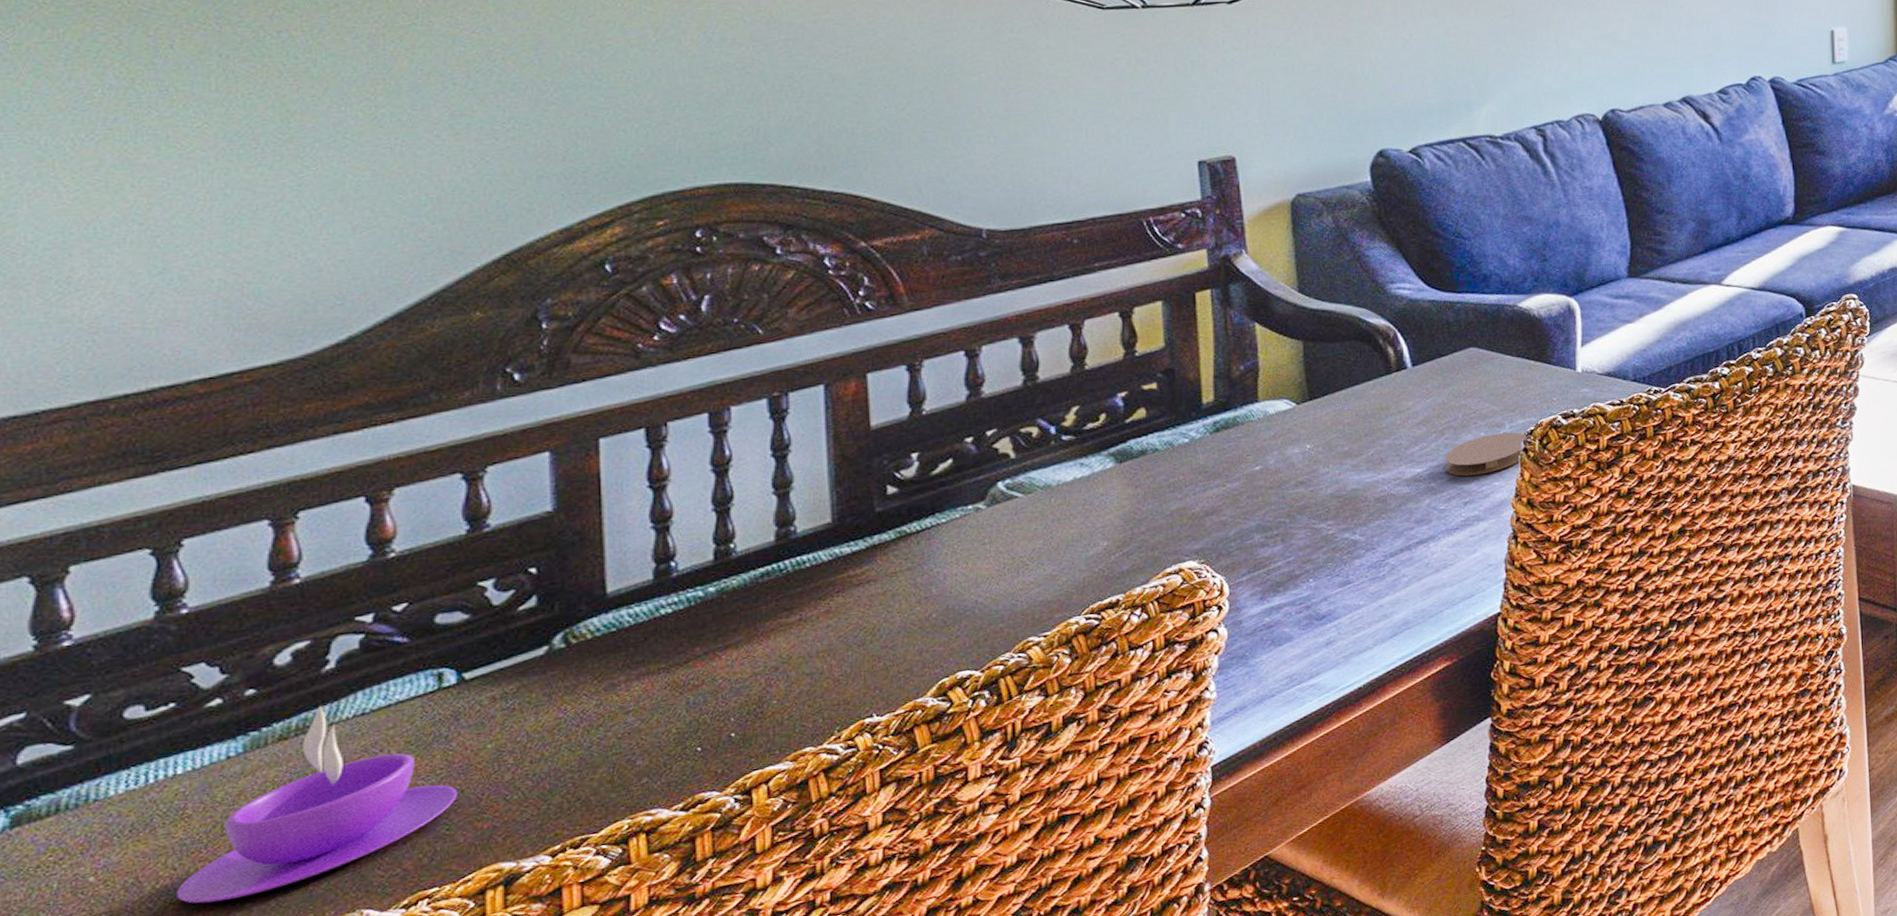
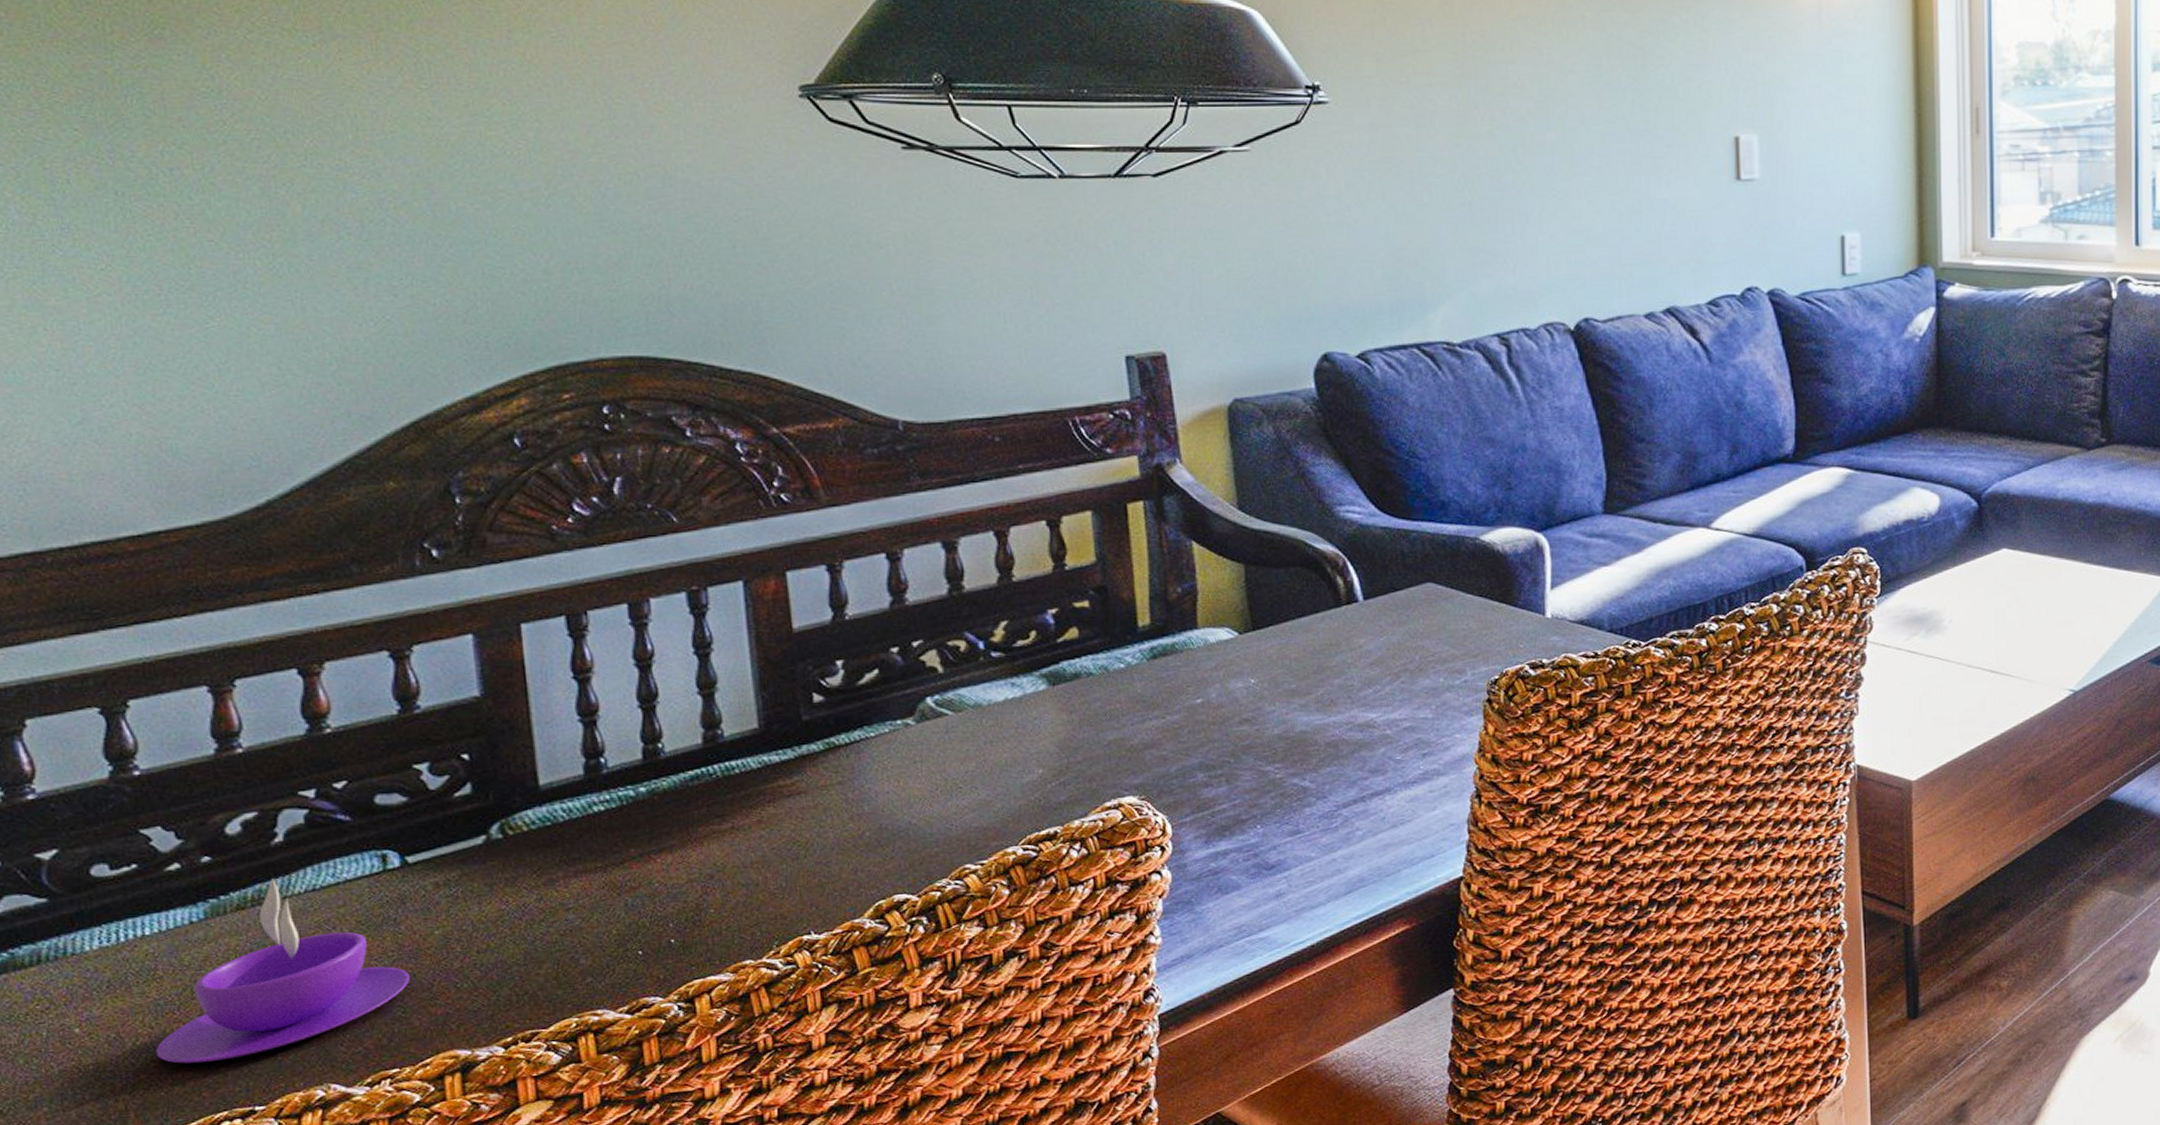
coaster: present [1445,432,1524,476] -> none [1401,680,1488,726]

